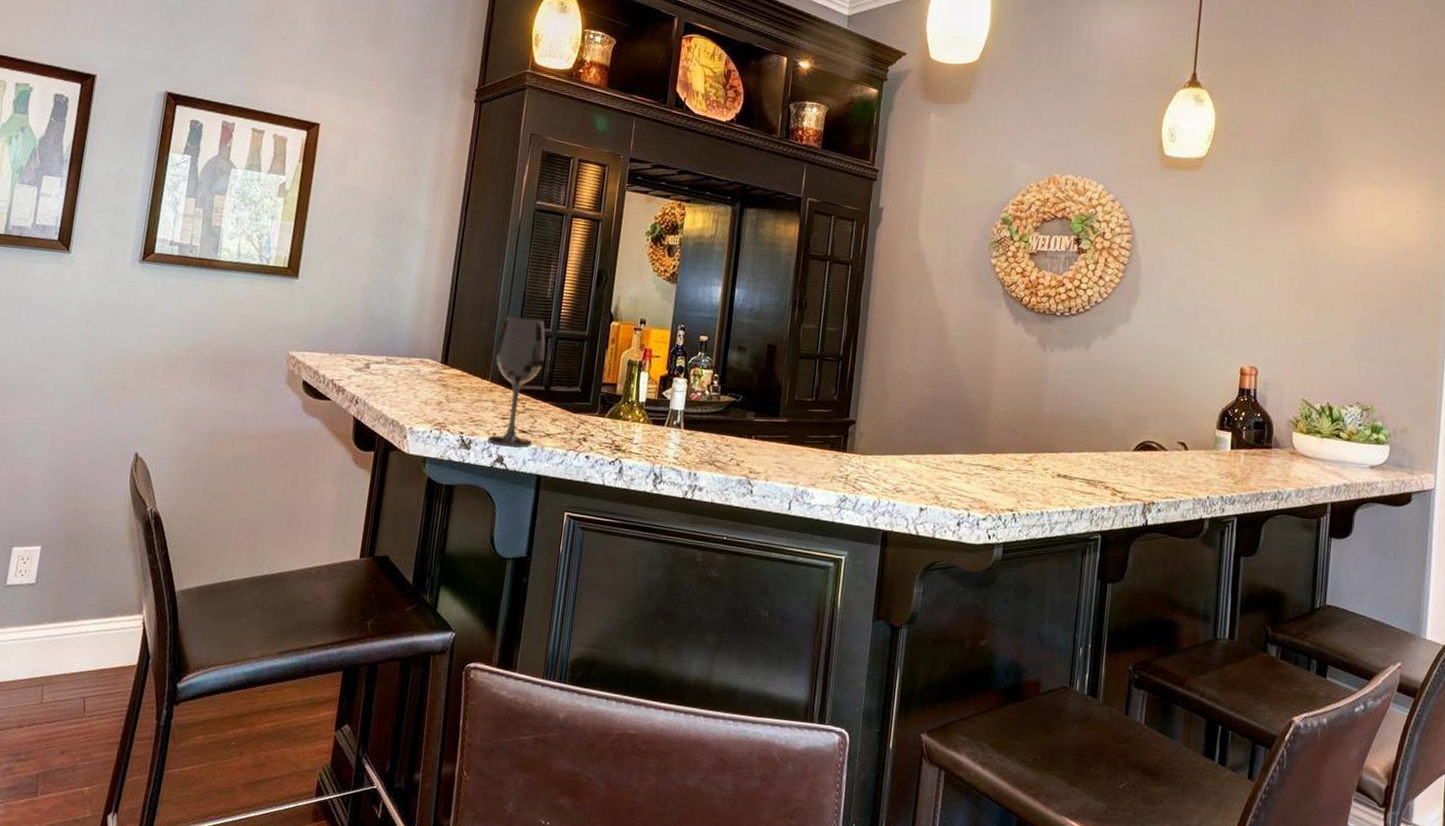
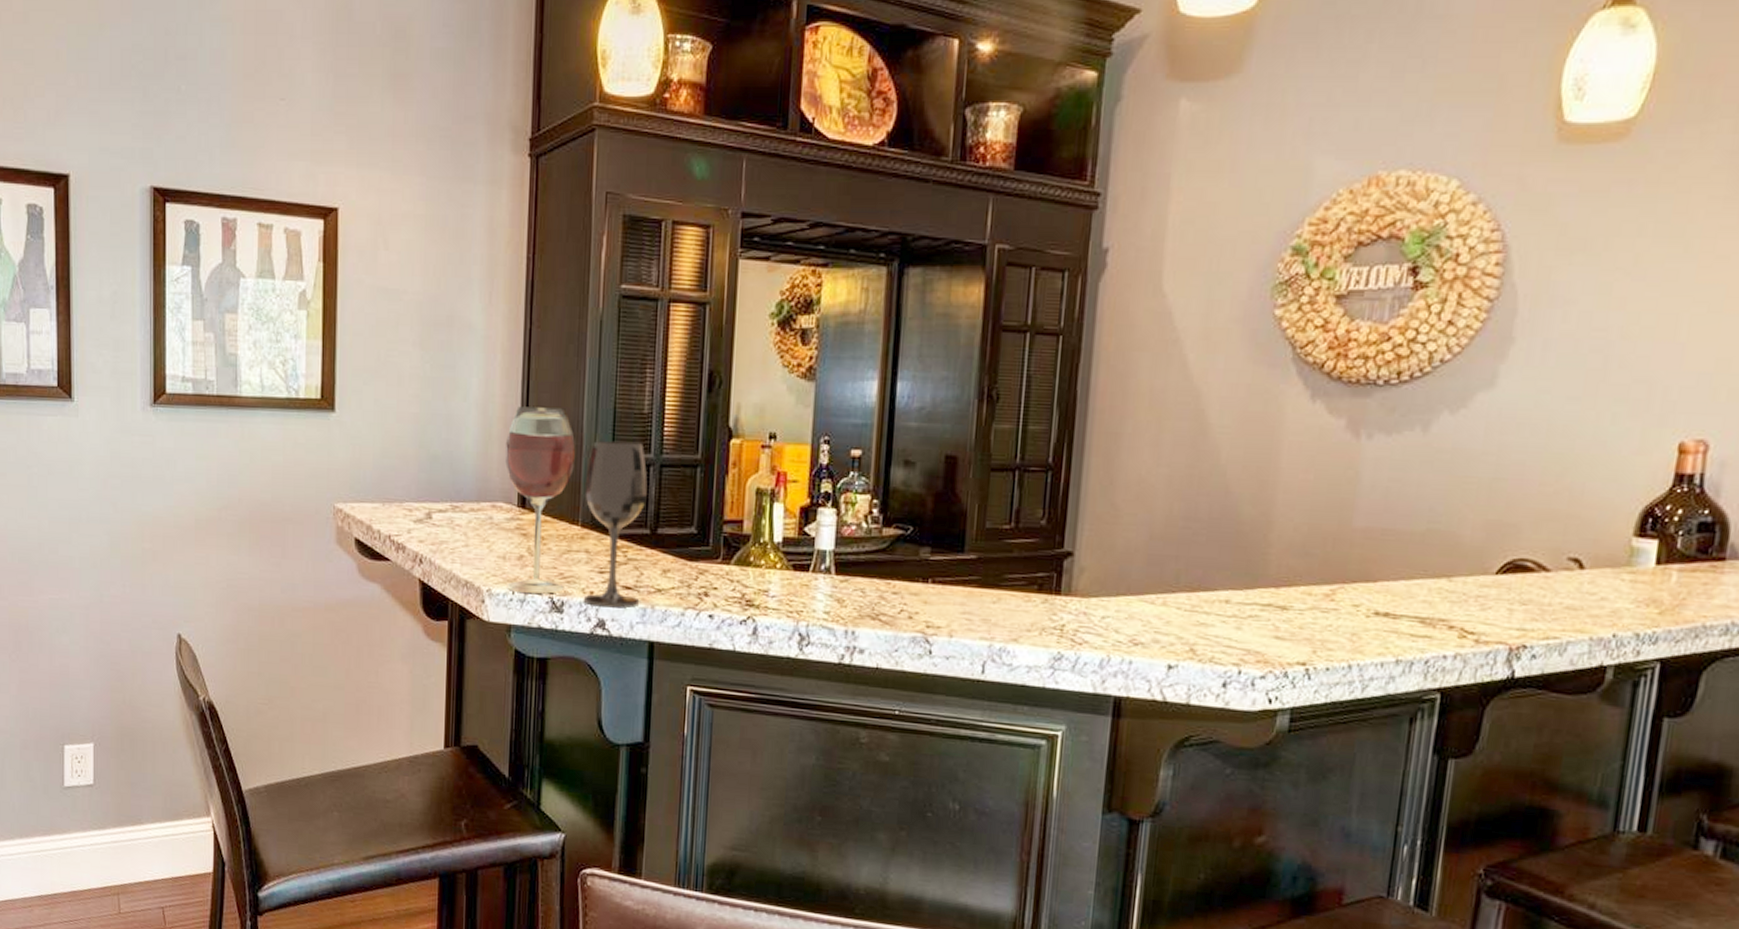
wineglass: none [426,285,492,434] -> present [504,406,576,594]

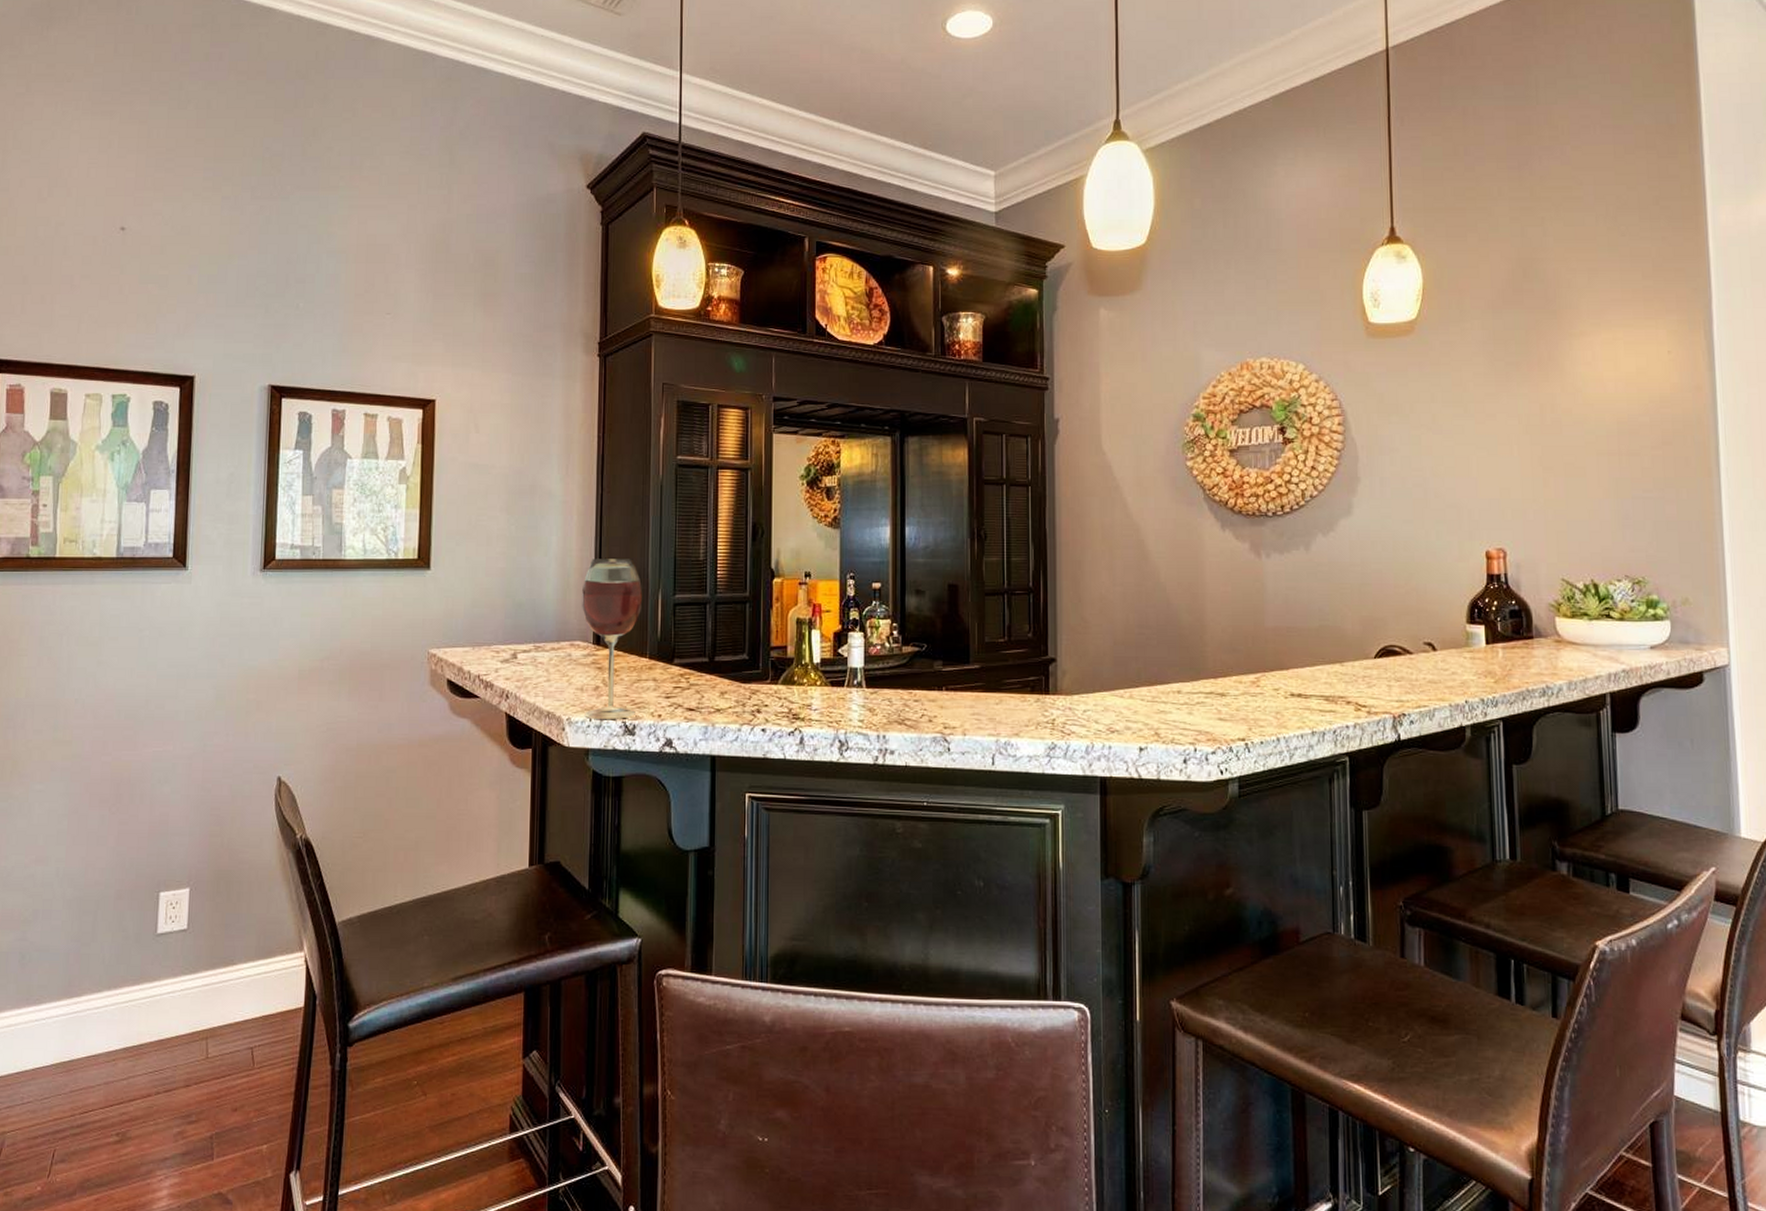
wine glass: present [583,441,648,608] -> none [651,585,705,728]

